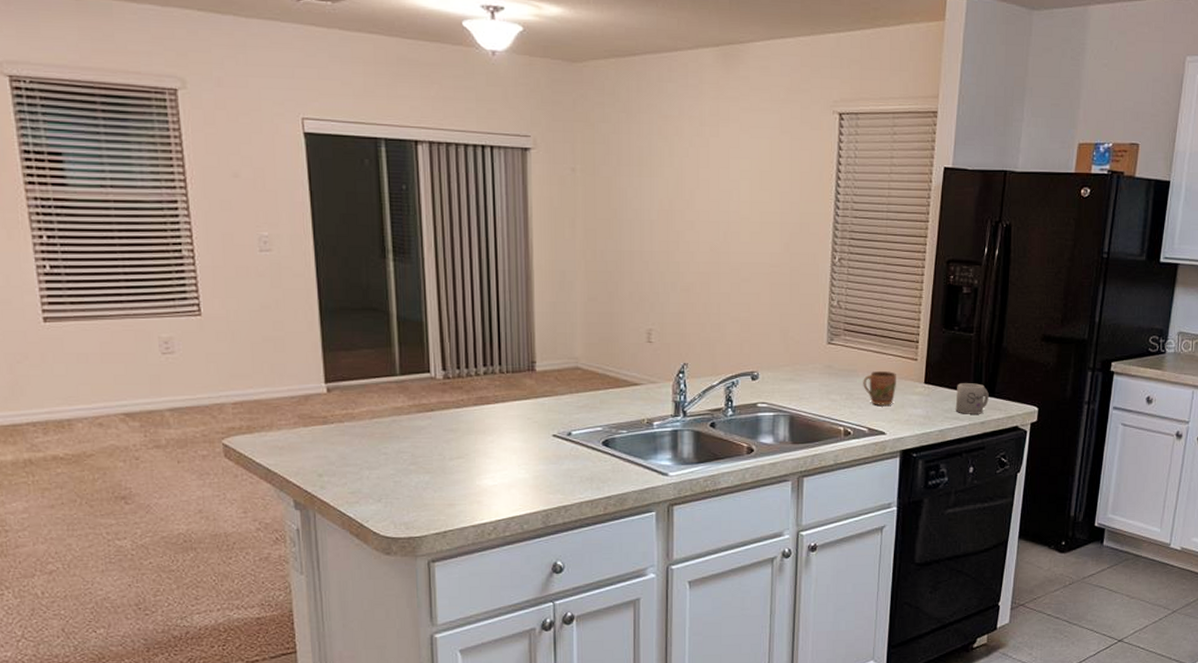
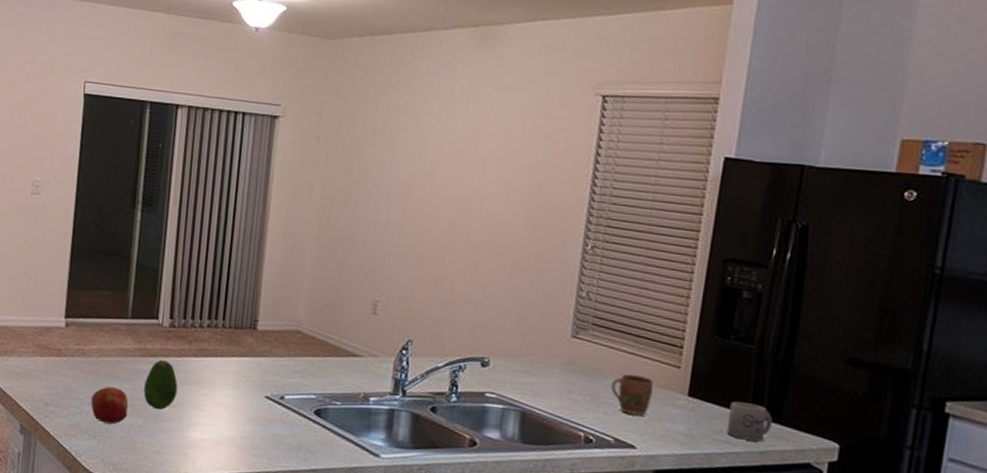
apple: none [369,448,412,485] -> present [91,386,129,425]
fruit: none [425,414,462,463] -> present [143,360,178,409]

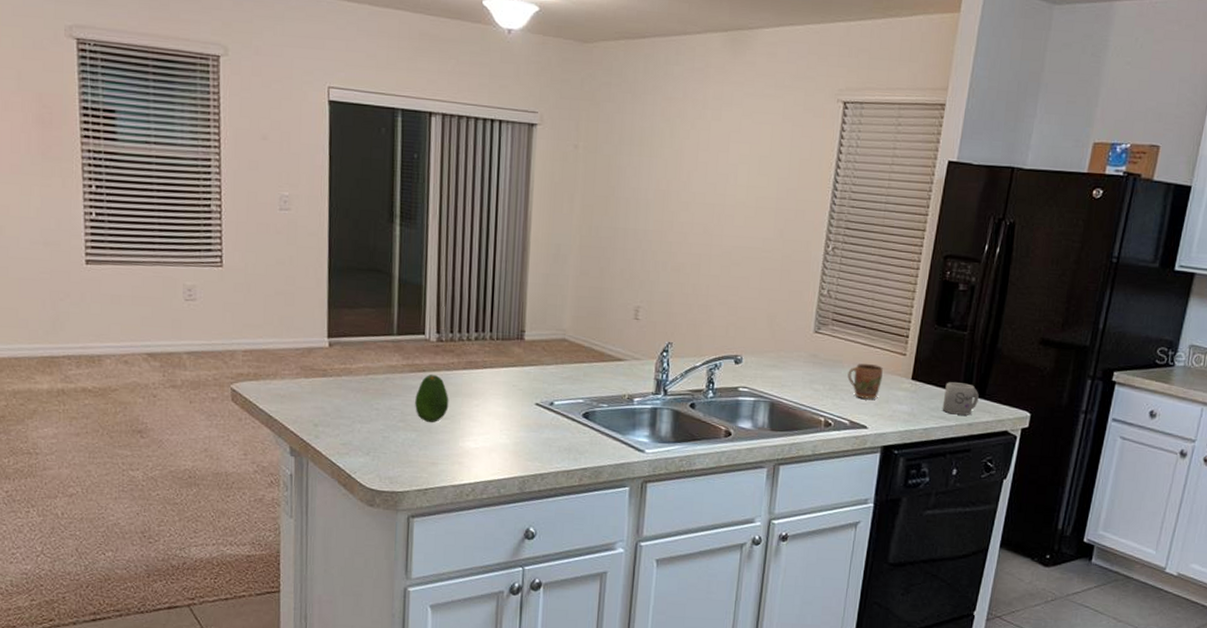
apple: present [91,386,129,425] -> none [362,404,401,440]

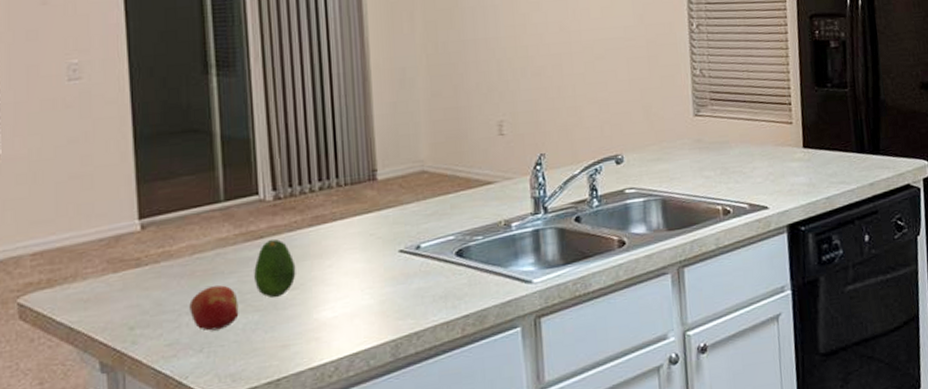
apple: none [362,404,401,440] -> present [189,285,239,331]
mug: present [847,363,883,399] -> none [737,139,774,178]
mug: present [942,382,979,415] -> none [838,141,875,177]

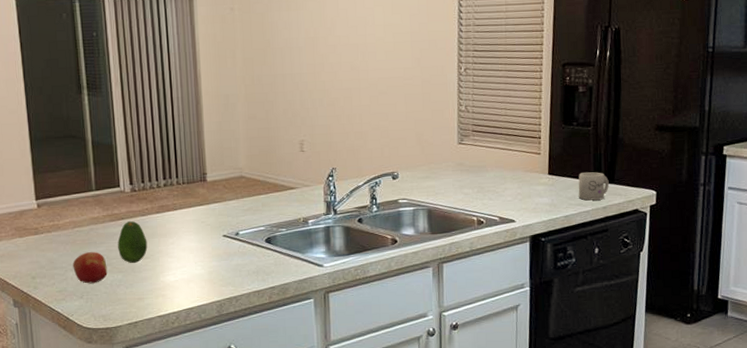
mug: none [838,141,875,177] -> present [578,172,609,201]

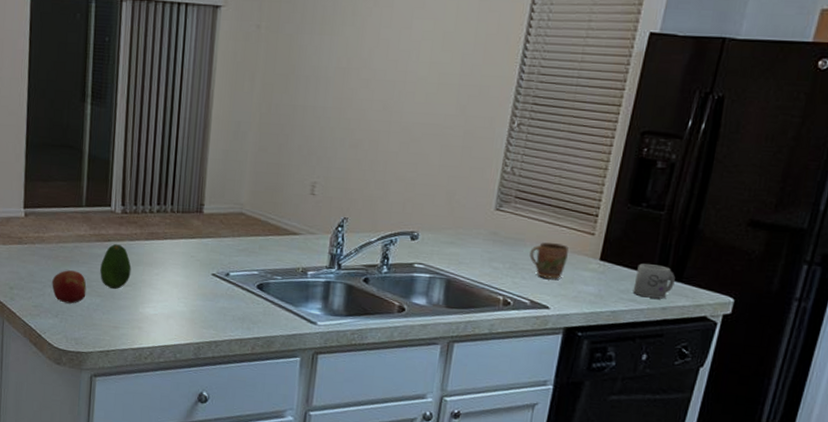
mug: none [492,165,523,196] -> present [529,242,569,279]

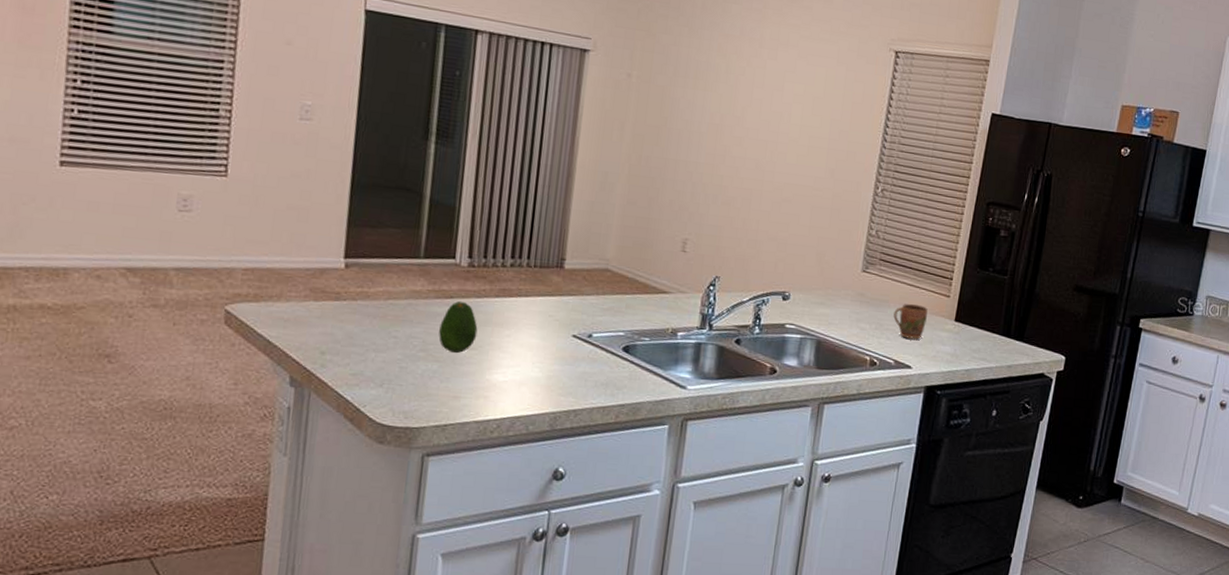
apple: present [52,270,87,304] -> none [376,331,421,371]
mug: present [633,264,675,299] -> none [983,324,1018,358]

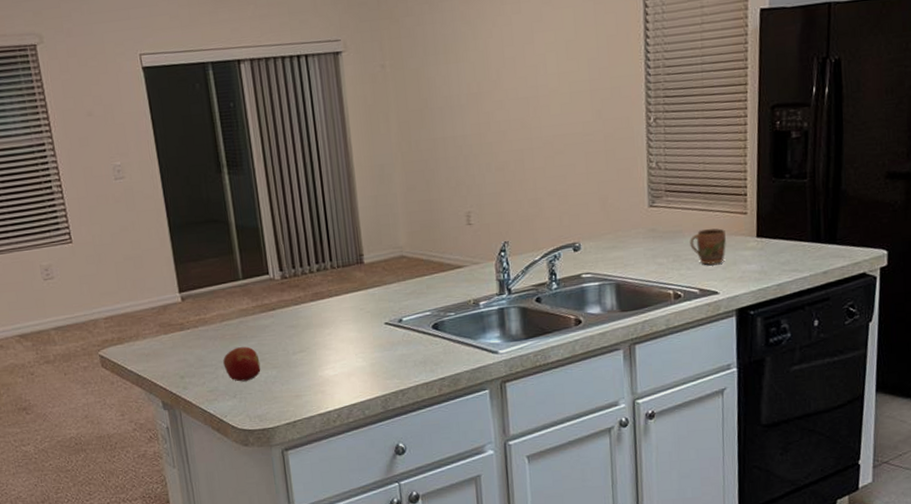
apple: none [376,331,421,371] -> present [223,346,261,382]
fruit: present [439,301,478,353] -> none [270,311,303,358]

